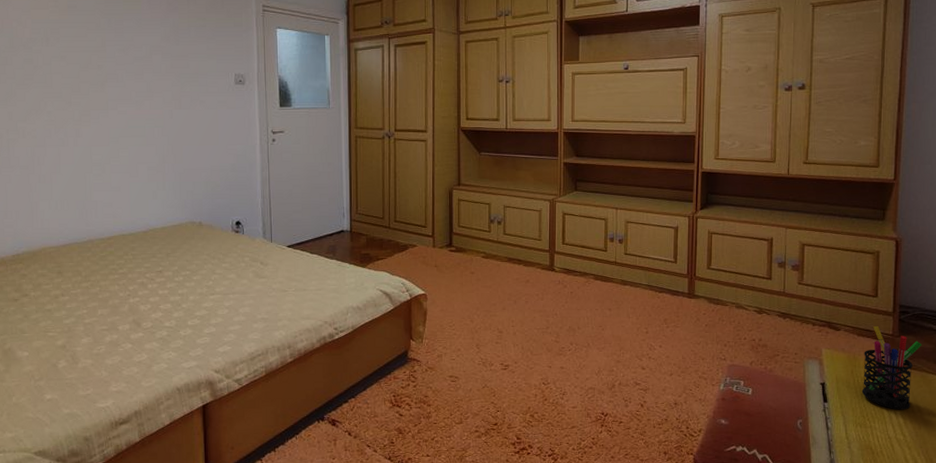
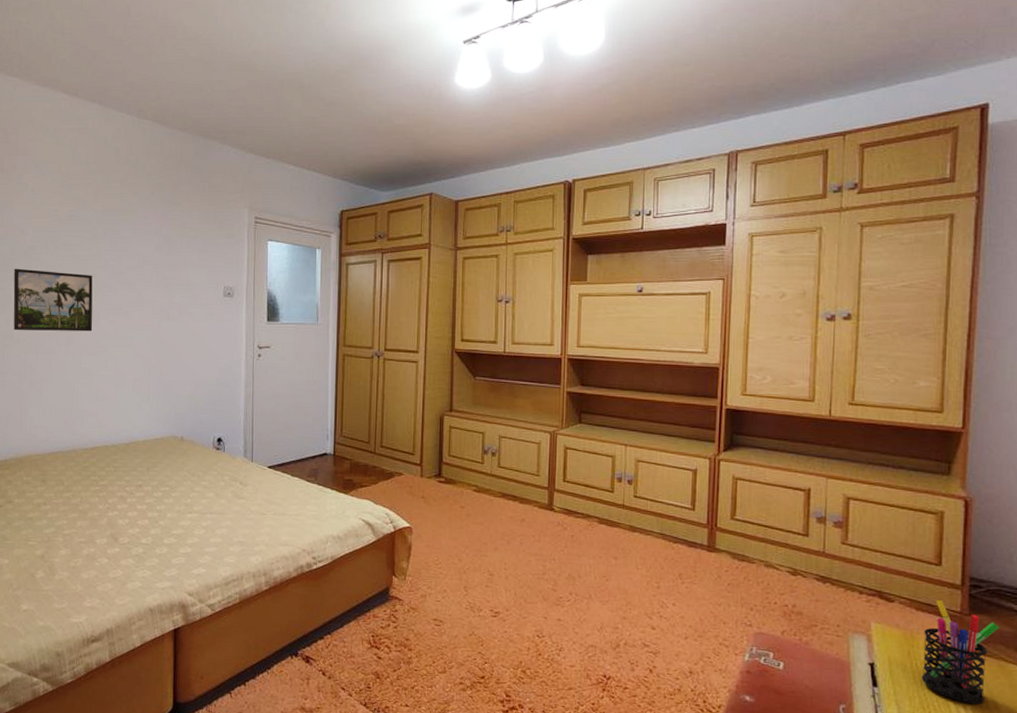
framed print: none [13,61,102,125] -> present [13,268,93,332]

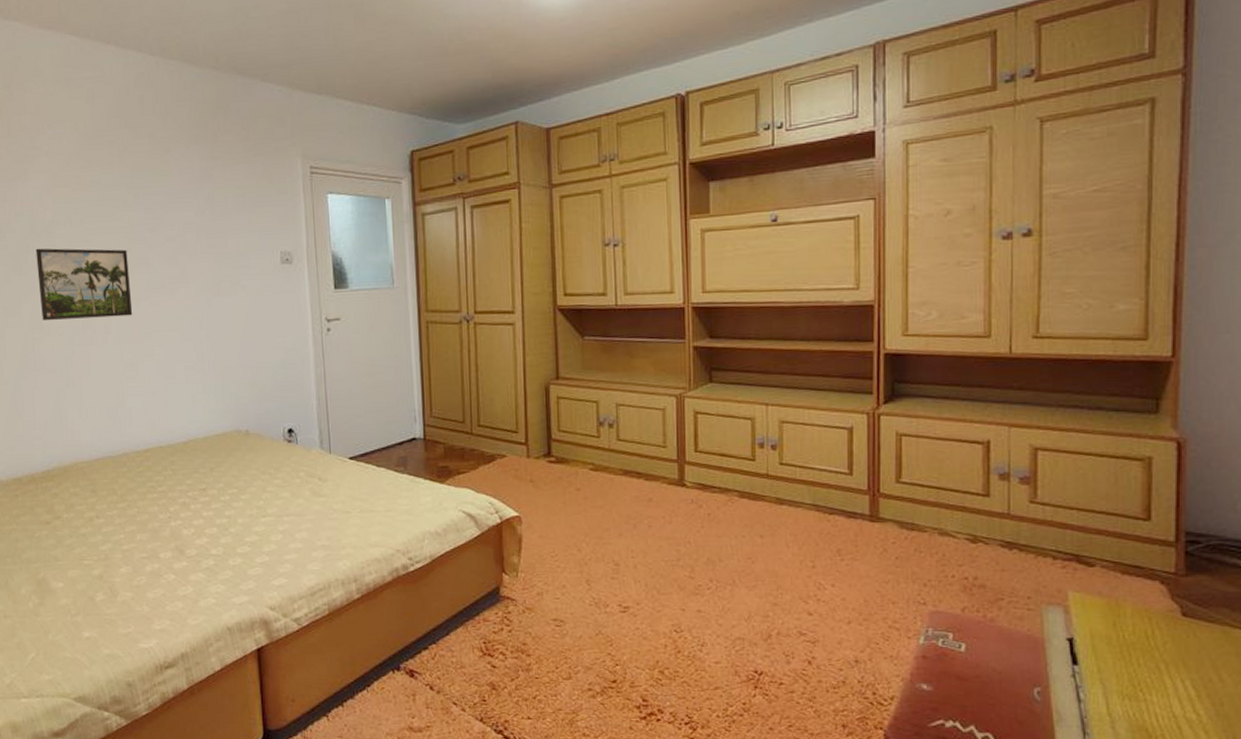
pen holder: present [921,599,999,705] -> none [1130,560,1223,678]

